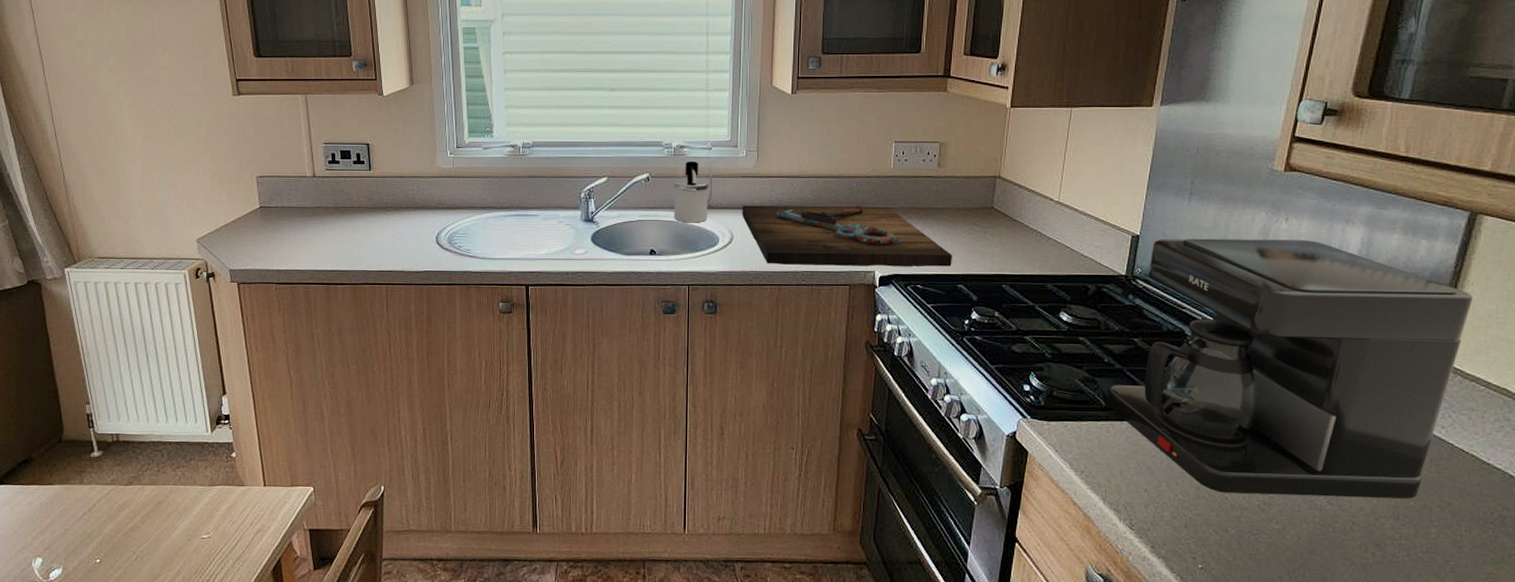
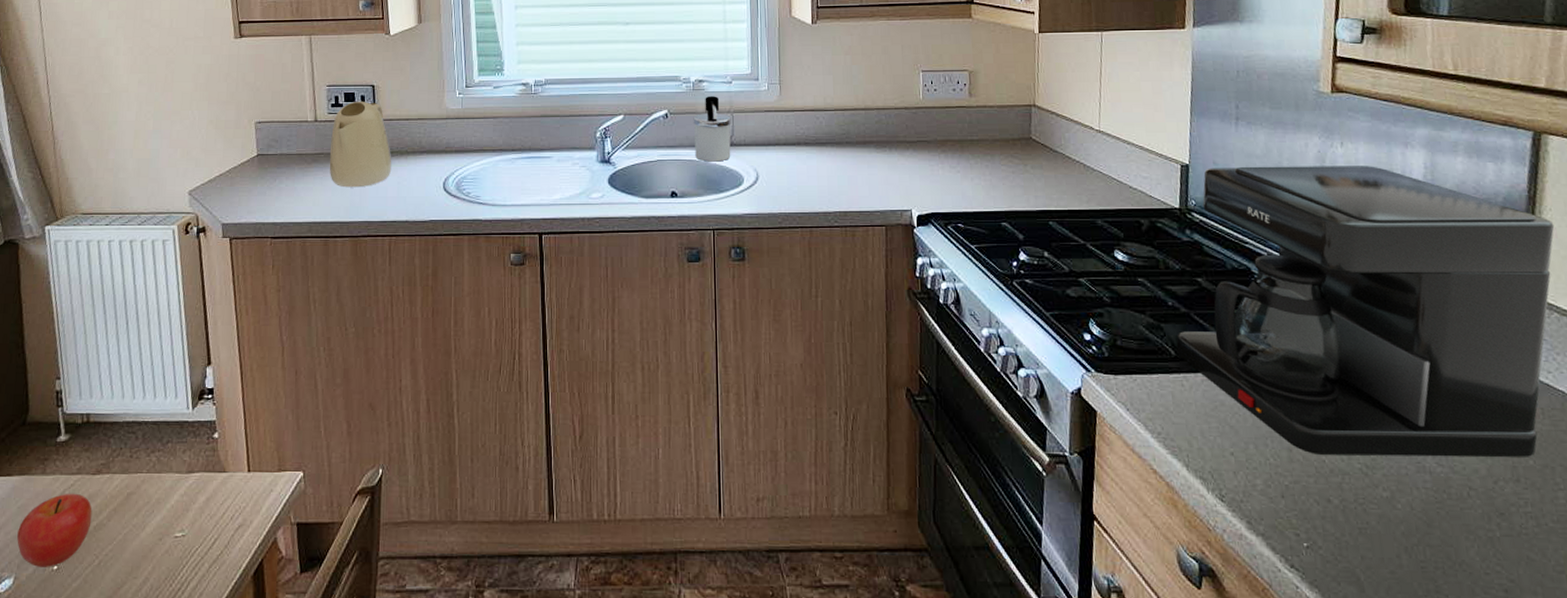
fruit: none [62,500,127,560] -> present [17,493,92,567]
kettle: none [328,158,387,240] -> present [329,101,392,188]
cutting board: present [742,205,953,267] -> none [767,139,994,205]

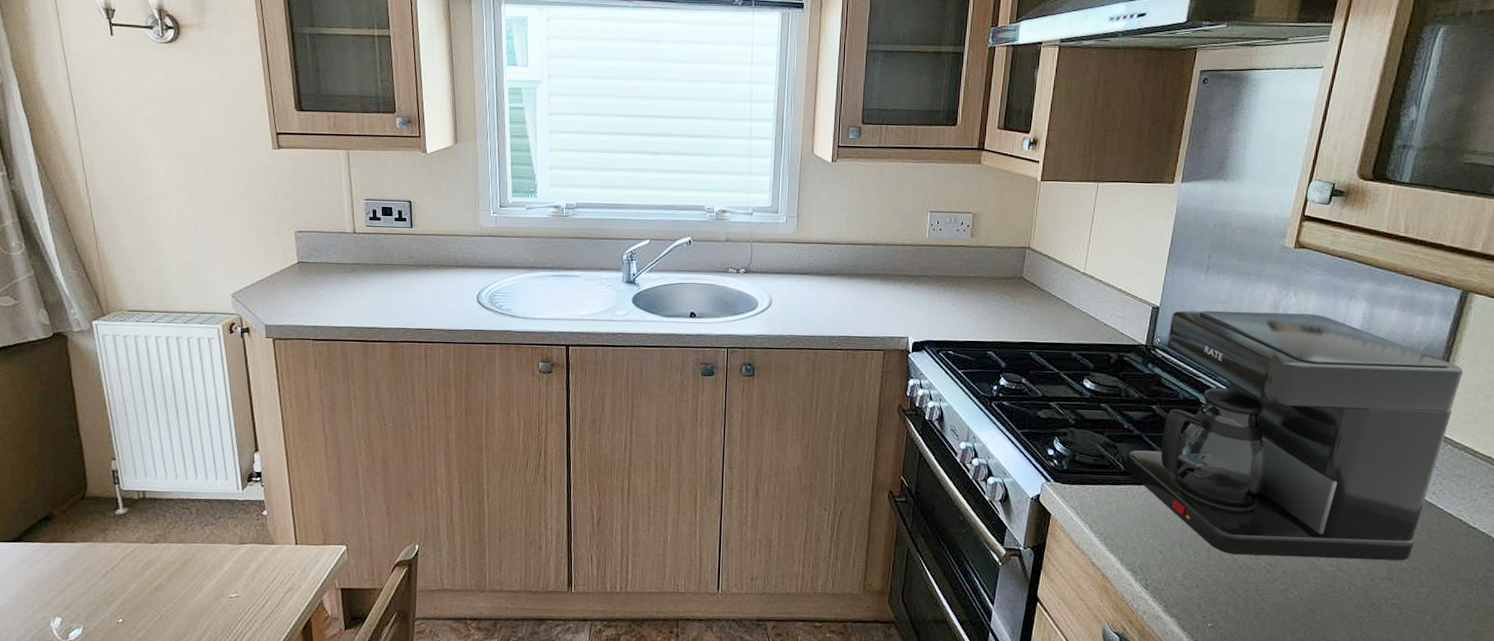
fruit: present [17,493,92,567] -> none [83,558,152,620]
kettle: present [329,101,392,188] -> none [367,215,428,297]
soap dispenser: present [693,96,731,162] -> none [714,226,750,287]

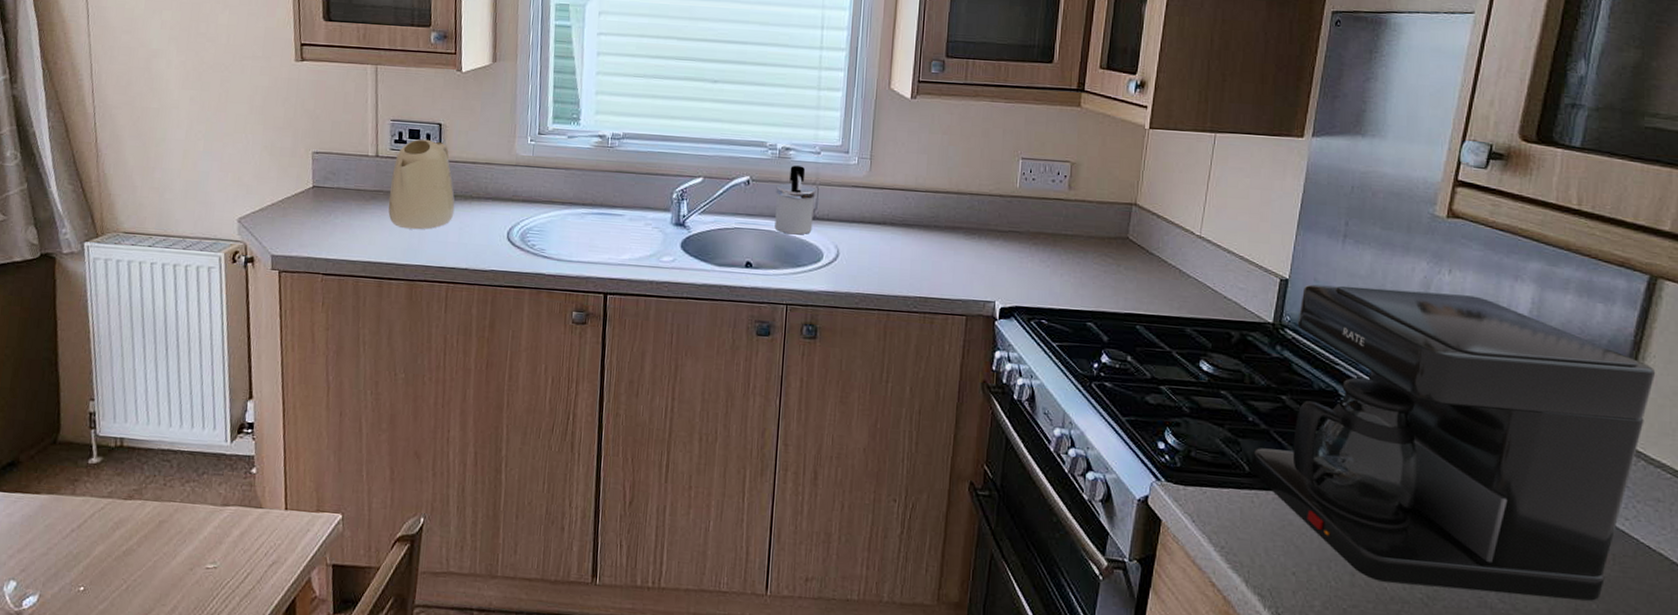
kettle: none [367,215,428,297] -> present [388,139,455,230]
soap dispenser: none [714,226,750,287] -> present [774,165,816,235]

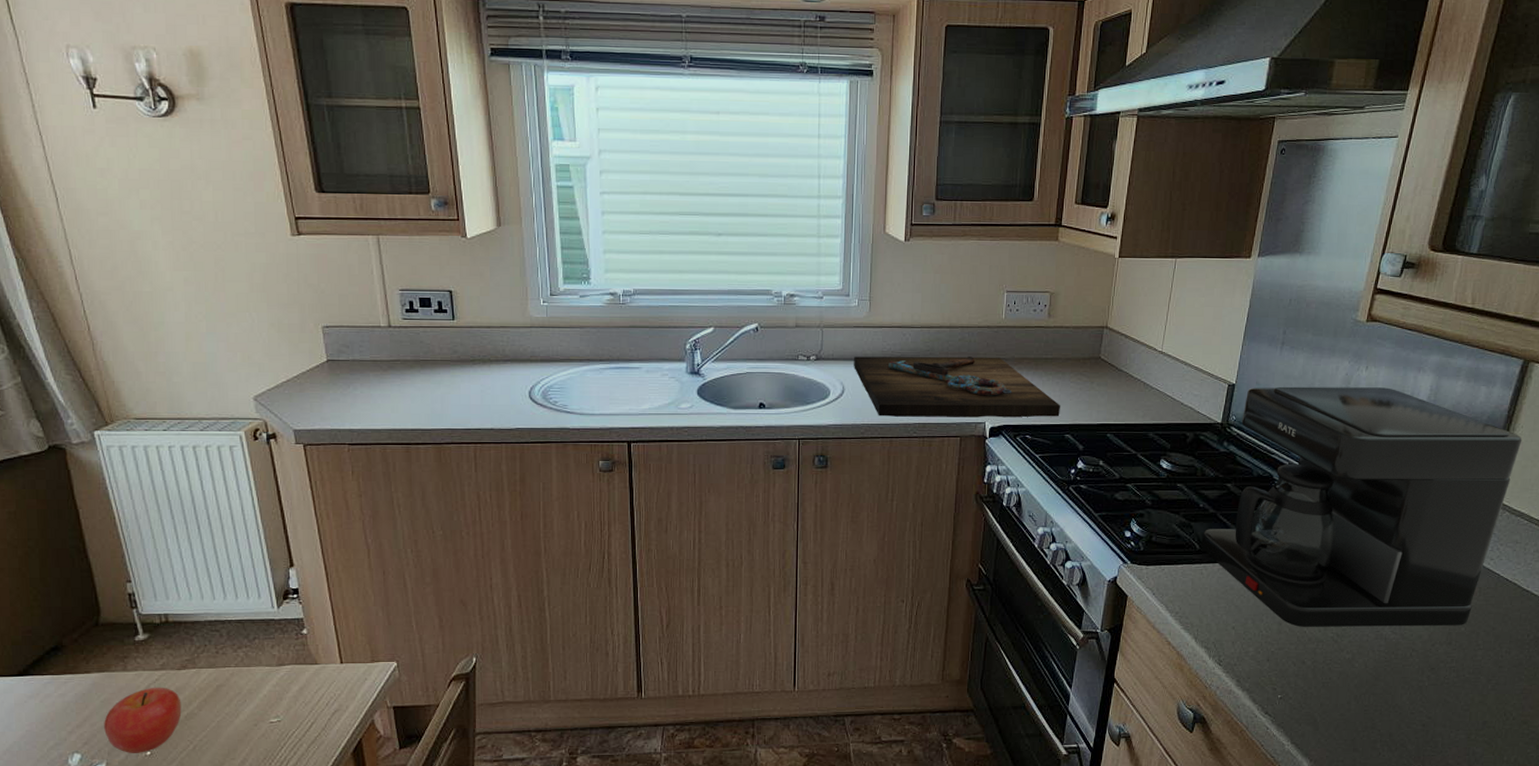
fruit: none [43,515,122,588] -> present [104,687,182,753]
kettle: present [388,139,455,230] -> none [406,307,474,395]
soap dispenser: present [774,165,816,235] -> none [783,311,821,375]
cutting board: none [850,218,1083,302] -> present [854,356,1061,417]

